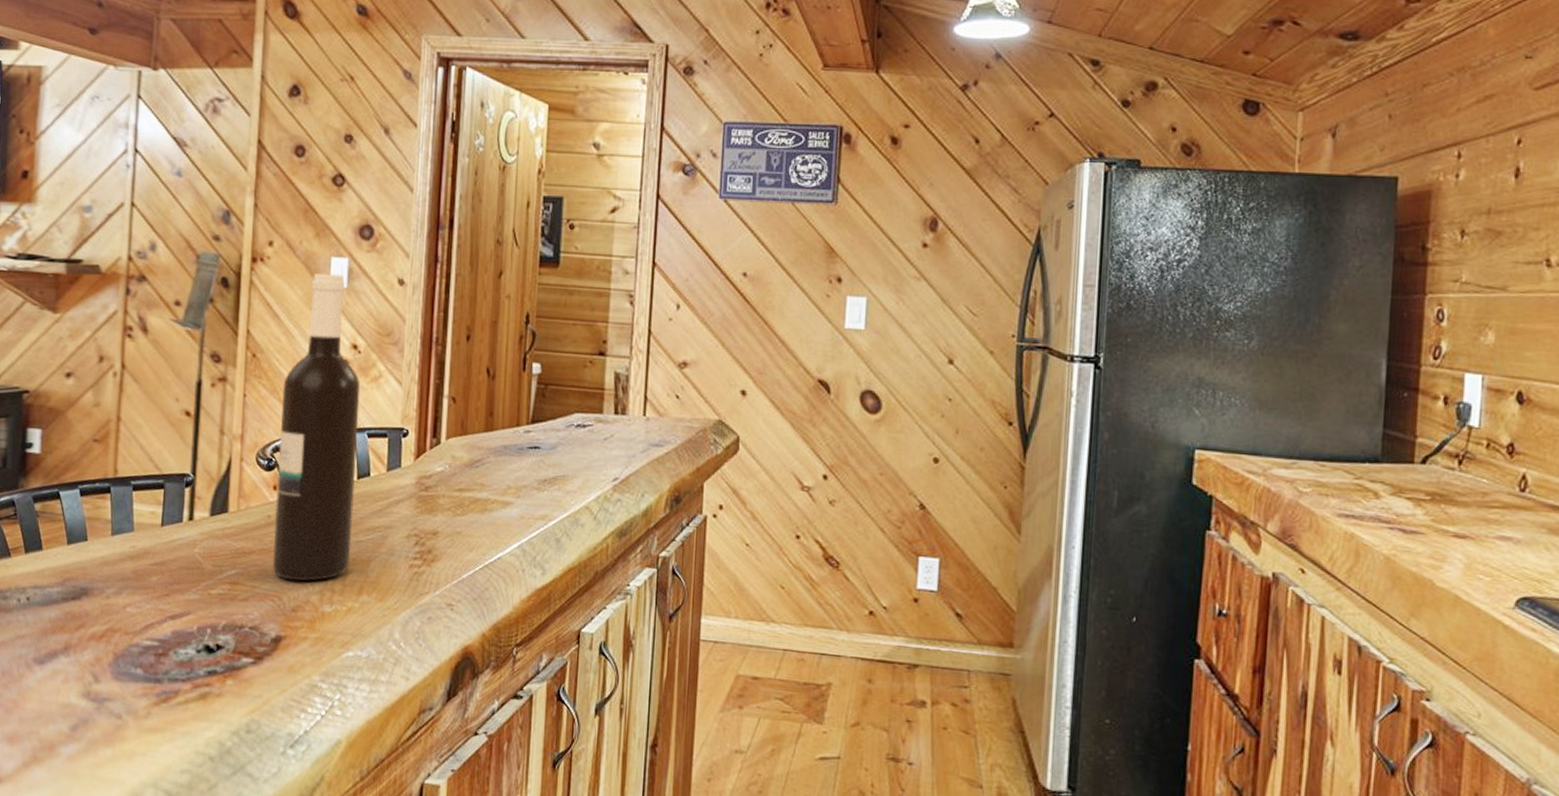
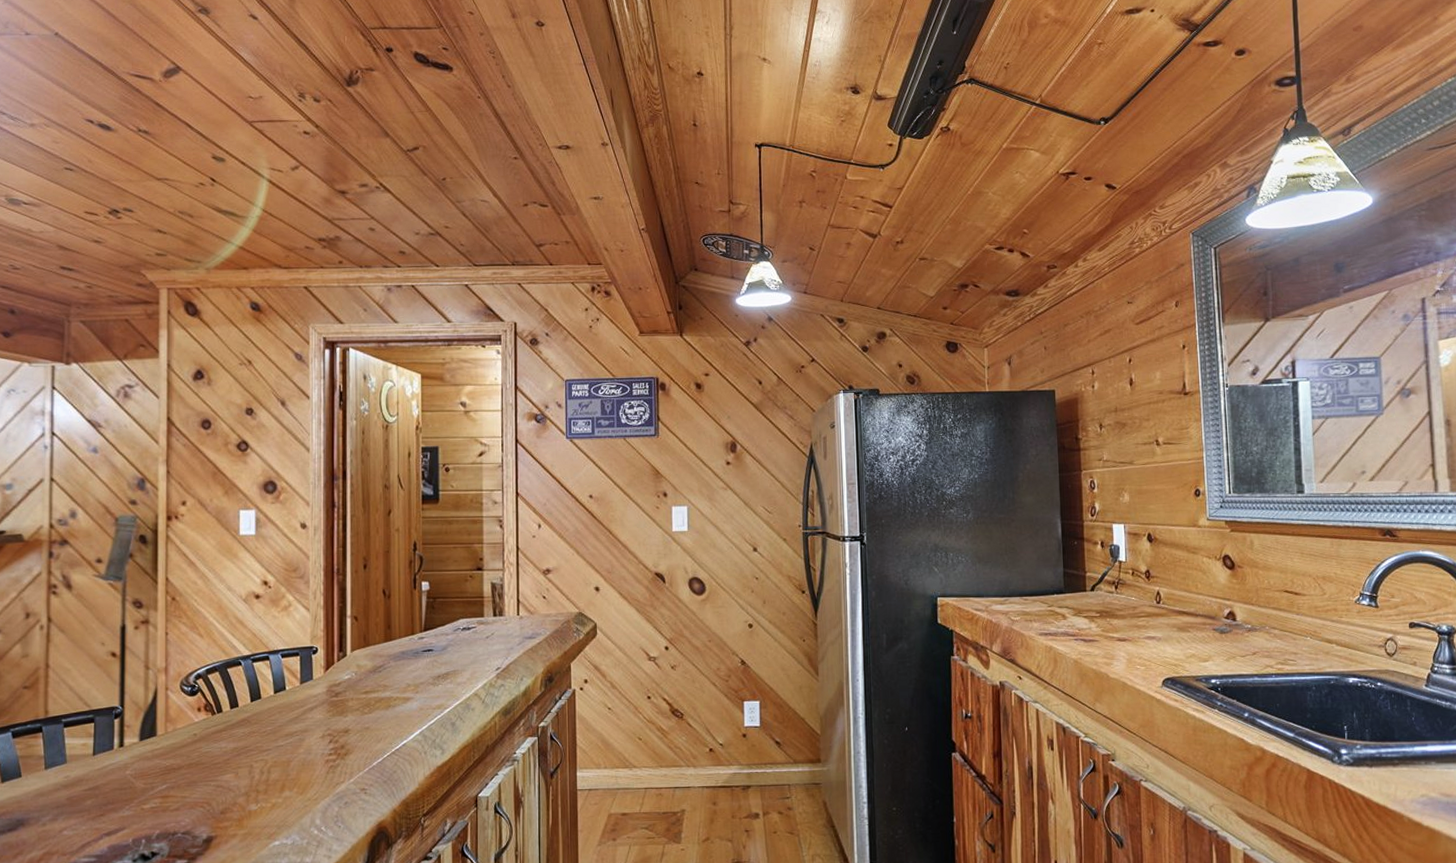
wine bottle: present [273,272,361,582] -> none [200,523,273,788]

